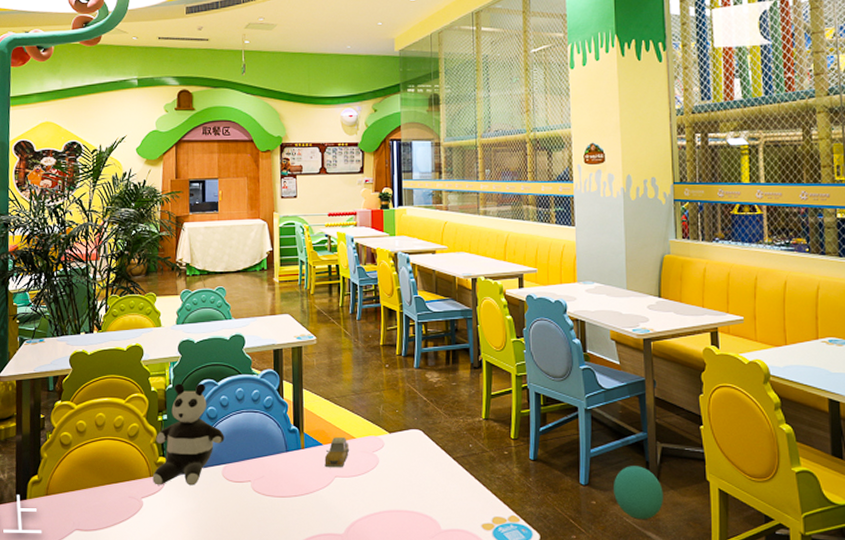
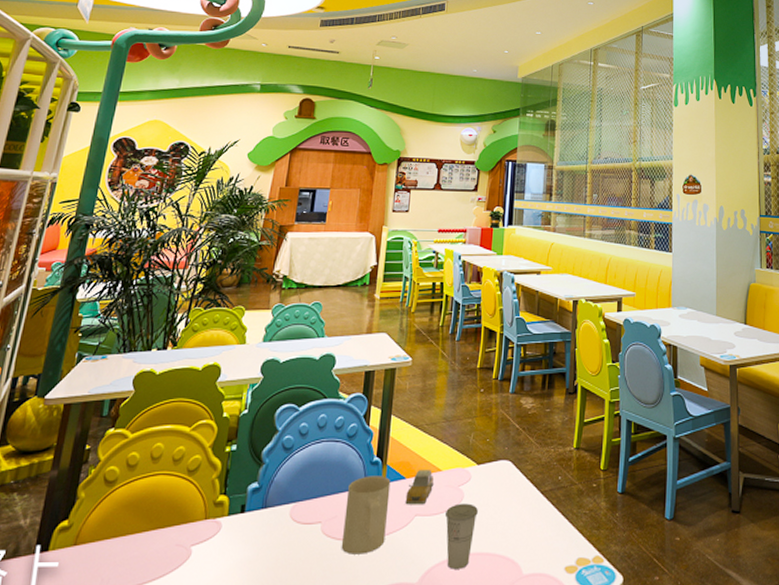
stuffed animal: present [152,383,225,486] -> none [207,408,299,530]
cup: none [270,442,310,509] -> present [341,476,391,554]
cup: none [363,467,394,523] -> present [446,503,478,569]
ball: present [614,466,663,520] -> none [697,498,744,557]

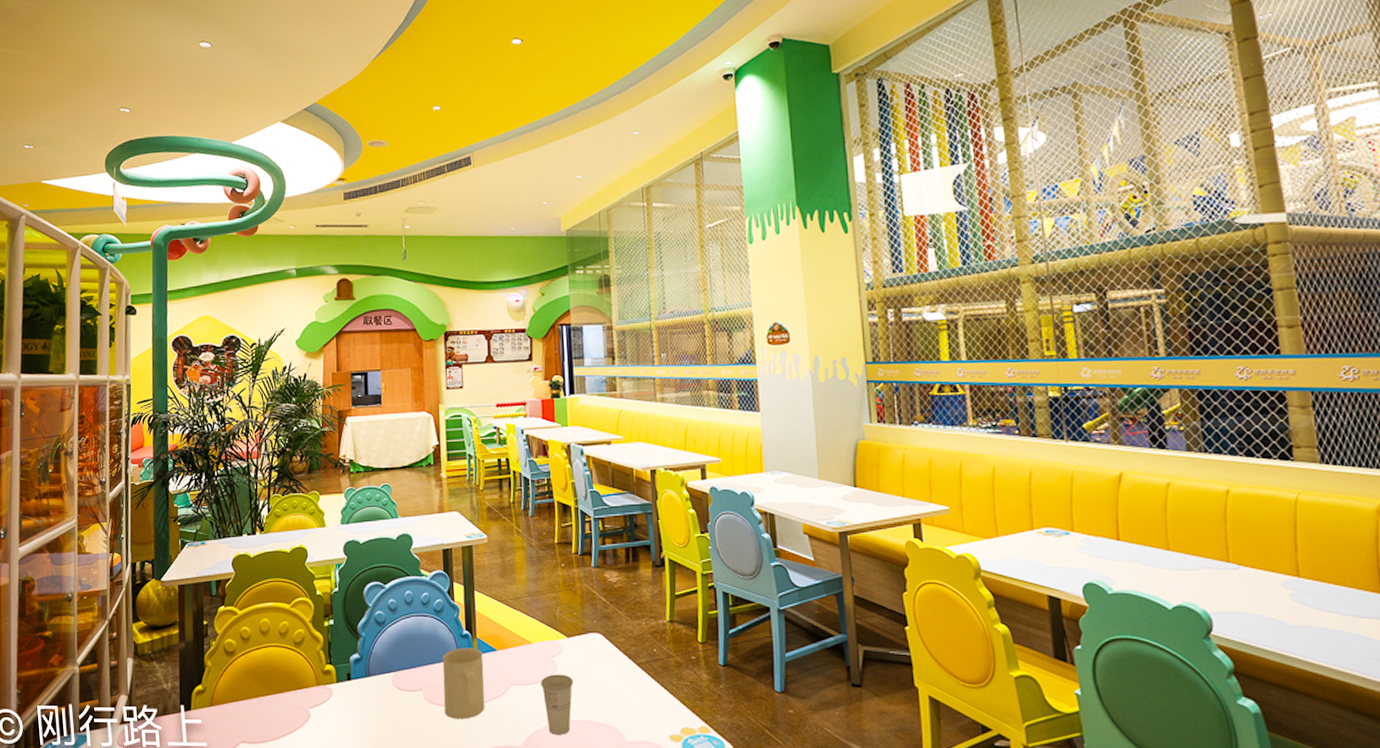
toy car: present [405,470,435,505] -> none [499,642,526,675]

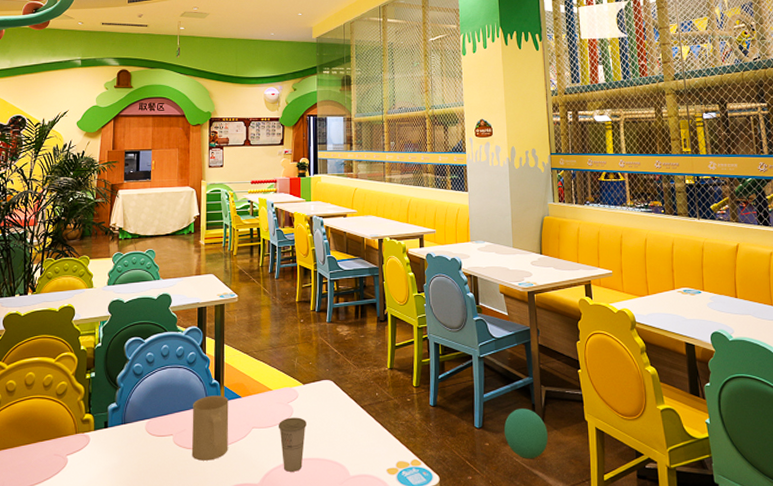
ball: none [812,671,868,731] -> present [504,408,548,459]

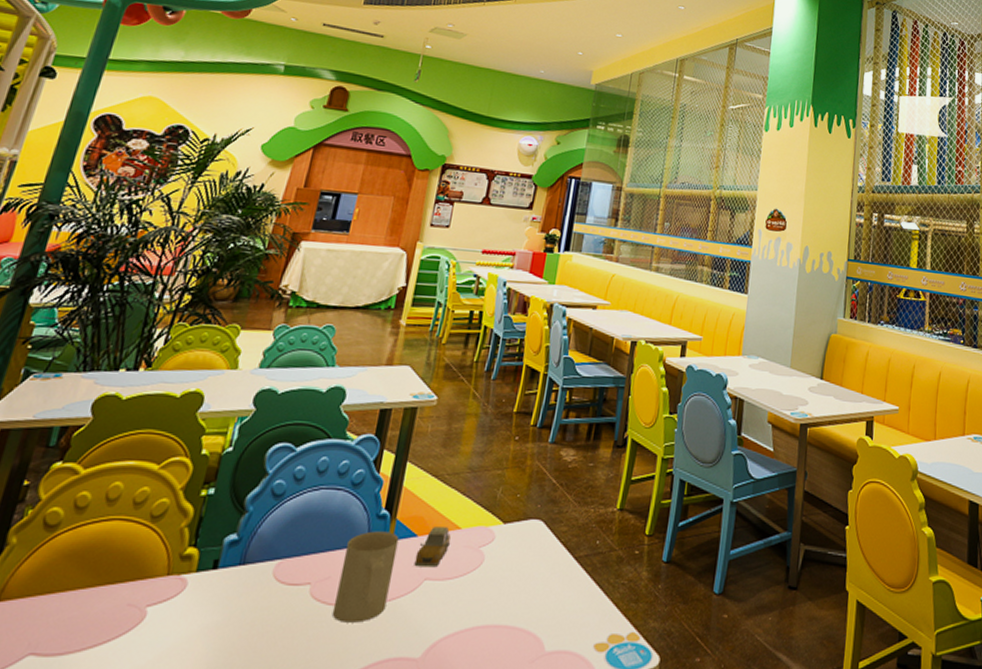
toy car: none [243,390,267,420] -> present [414,527,451,568]
cup: present [279,417,306,472] -> none [457,567,500,643]
ball: present [504,408,548,459] -> none [748,571,801,638]

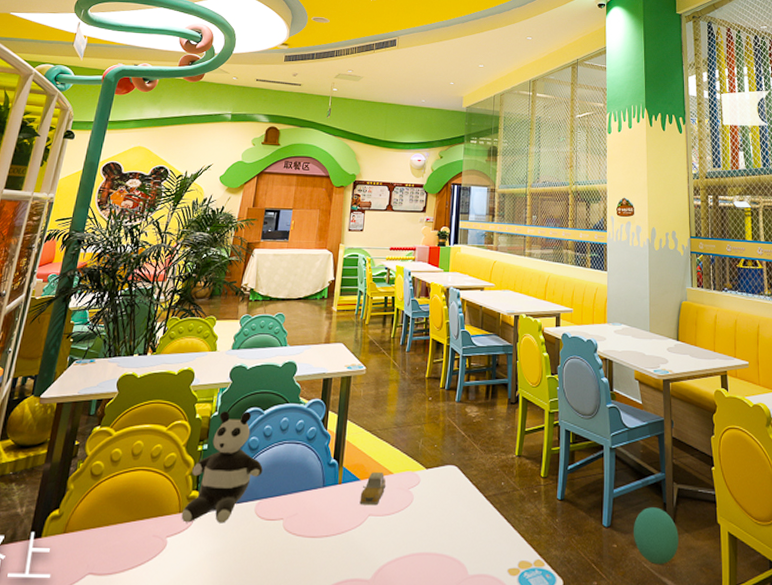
stuffed animal: none [169,446,289,589] -> present [181,411,263,524]
cup: present [331,531,399,623] -> none [301,476,346,550]
ball: none [748,571,801,638] -> present [634,507,678,565]

